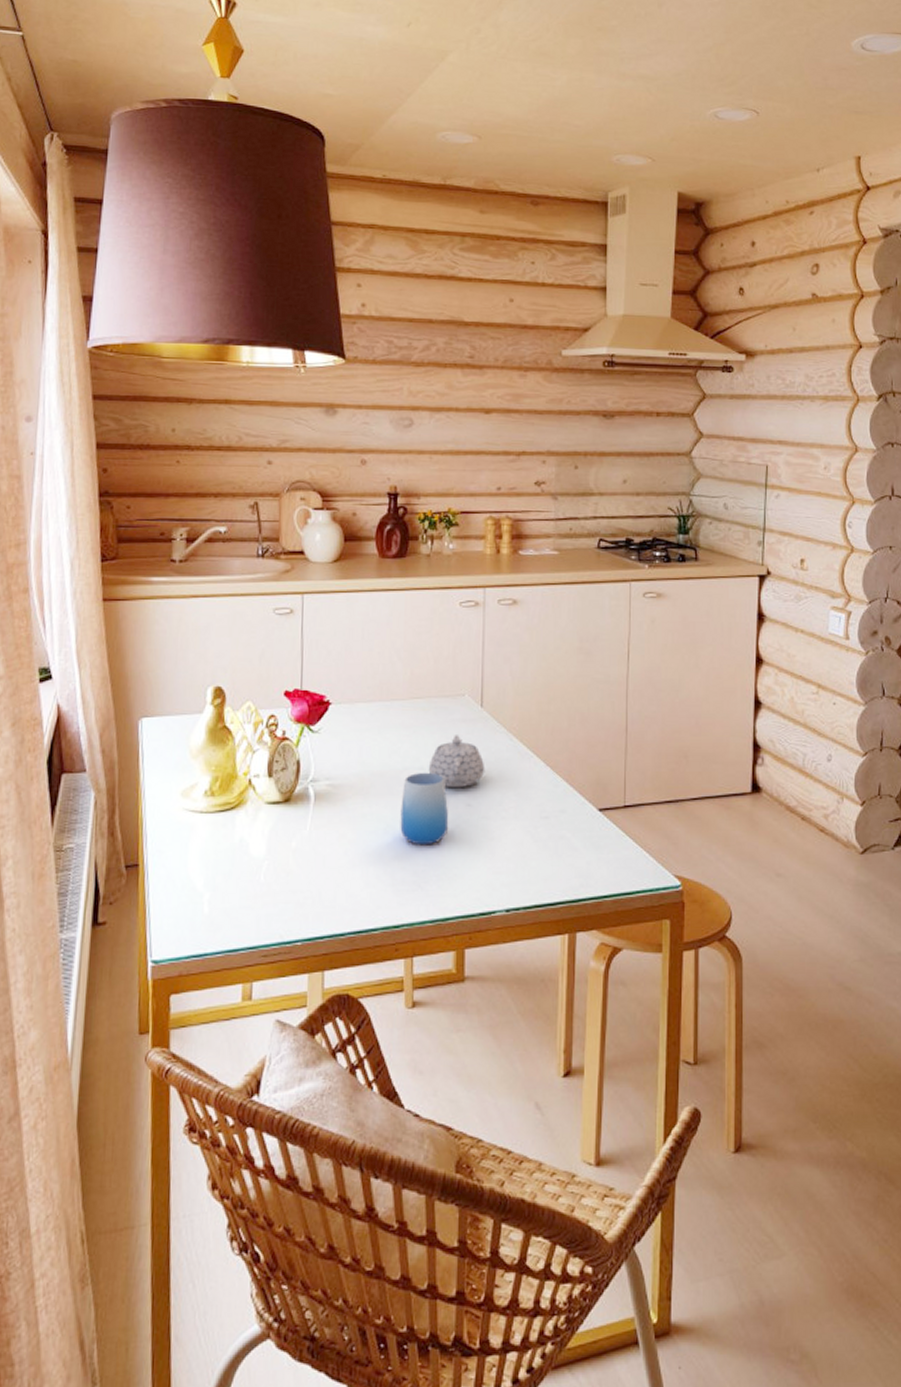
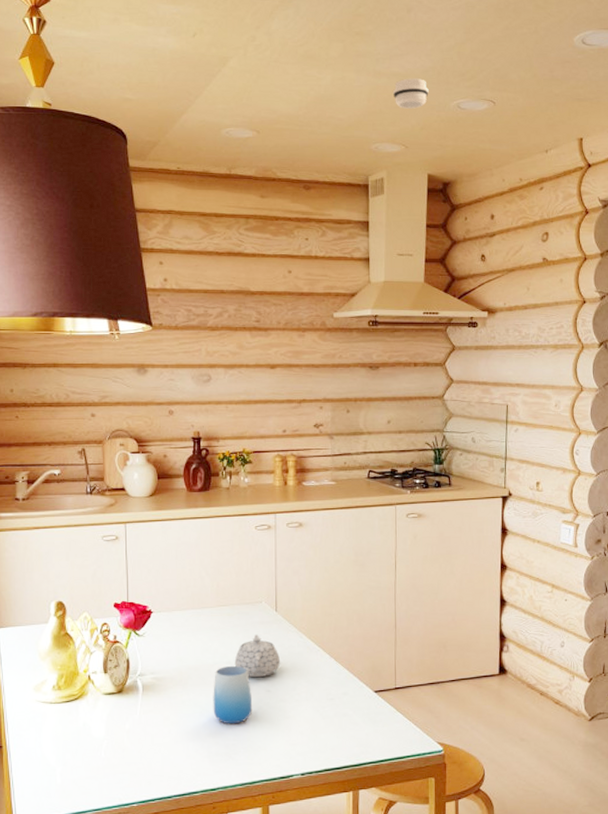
smoke detector: none [639,82,681,117] -> present [392,78,429,109]

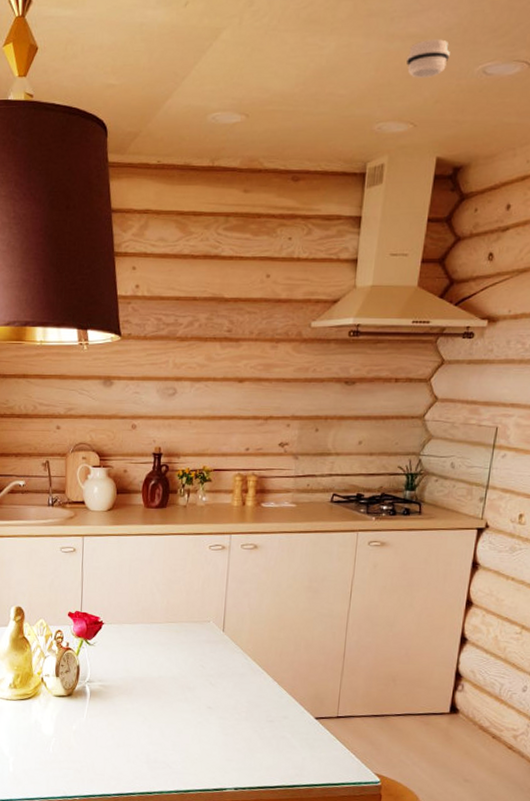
cup: present [213,665,253,725] -> none [154,680,193,736]
teapot: present [234,635,281,677] -> none [178,652,224,694]

